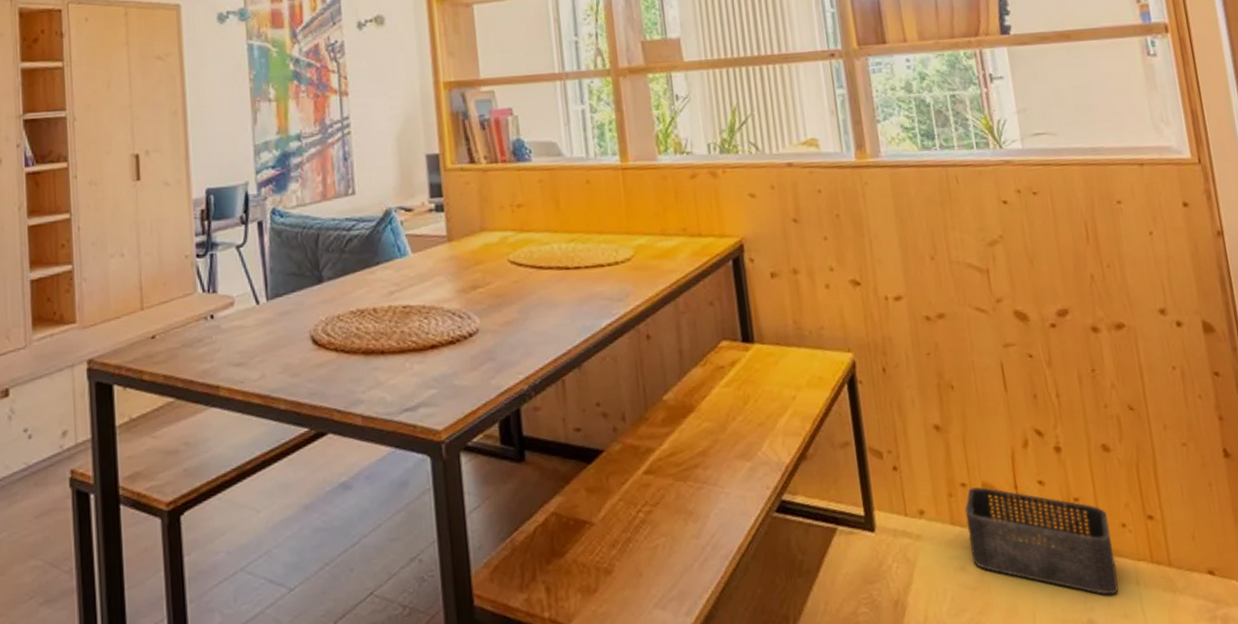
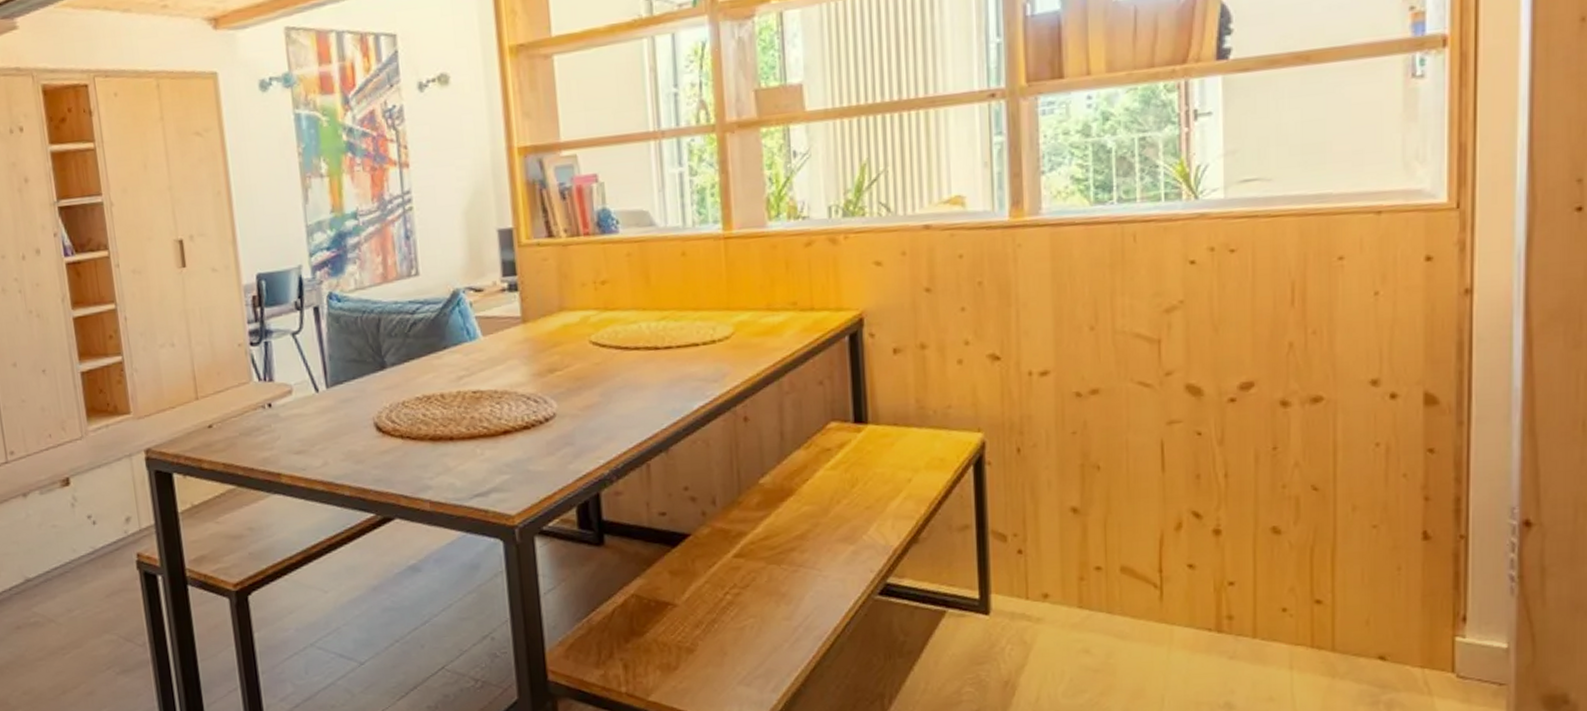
storage bin: present [964,487,1119,595] -> none [1096,571,1268,679]

